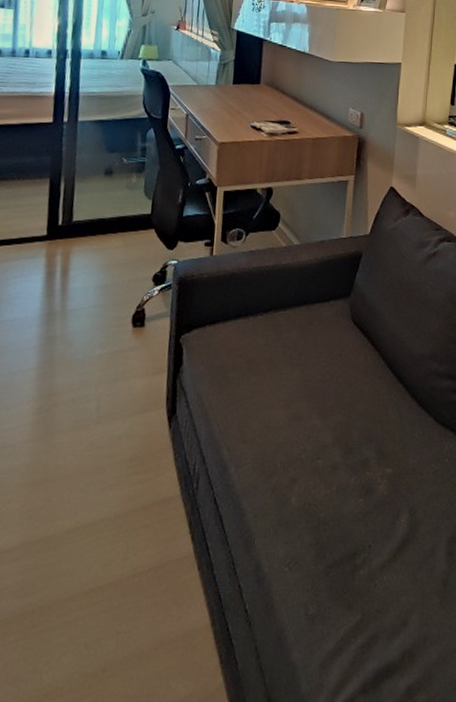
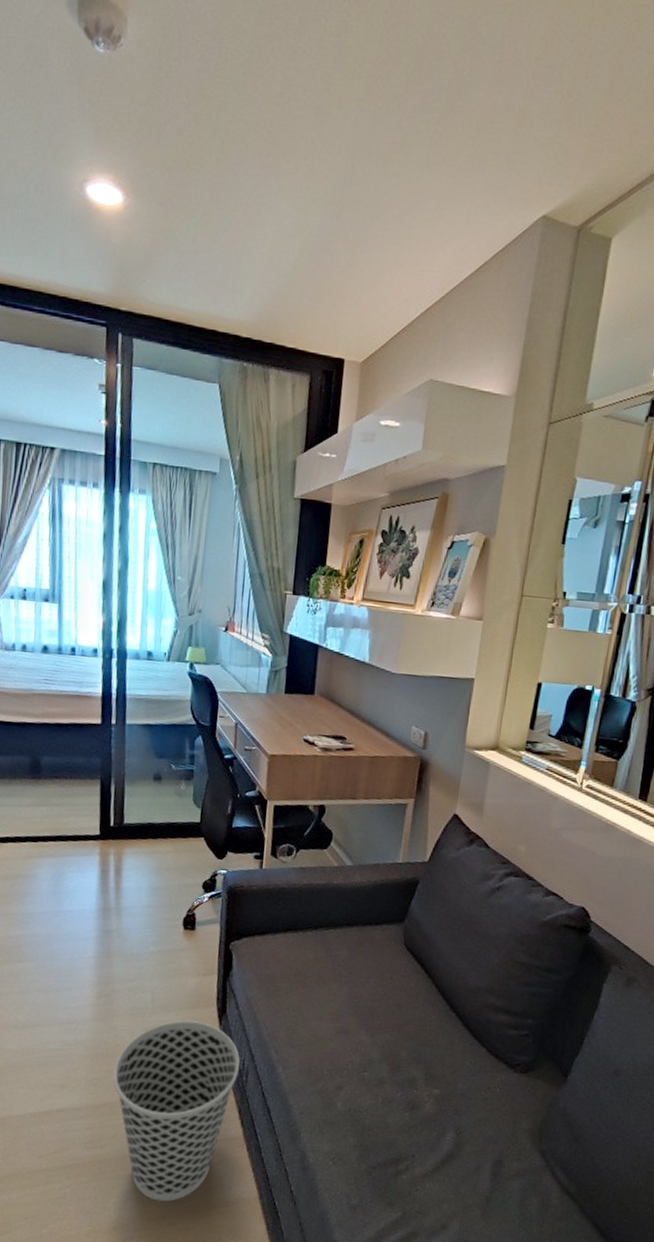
wastebasket: none [51,427,191,650] -> present [113,1020,240,1202]

